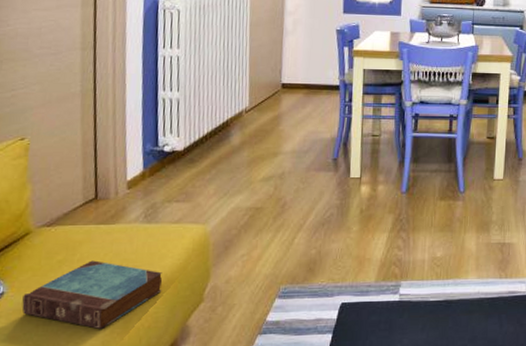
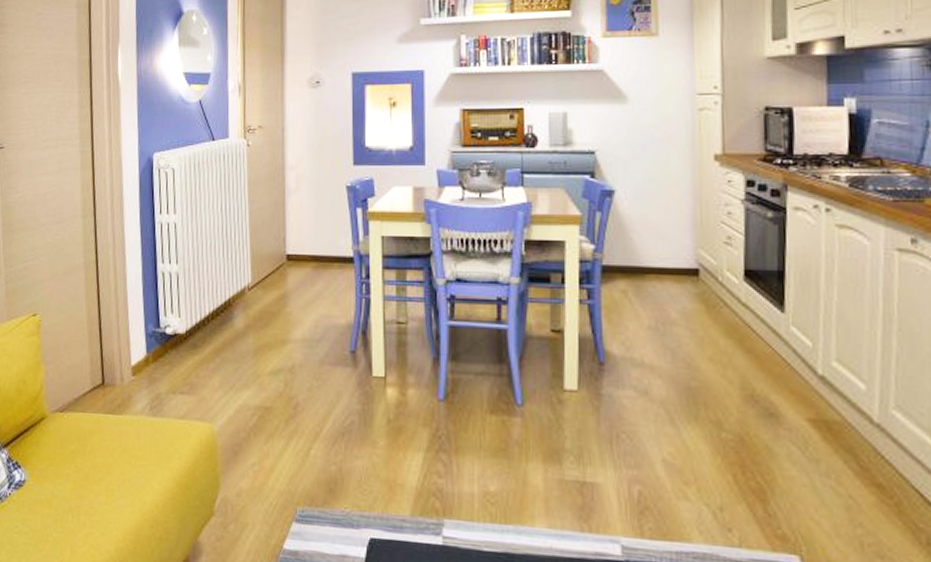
book: present [22,260,162,330] -> none [41,454,171,534]

